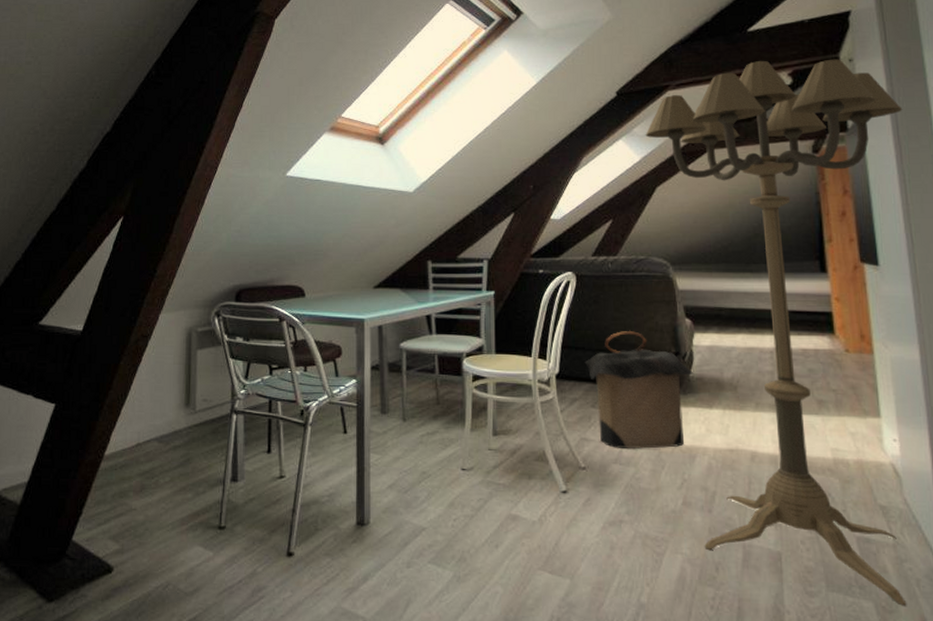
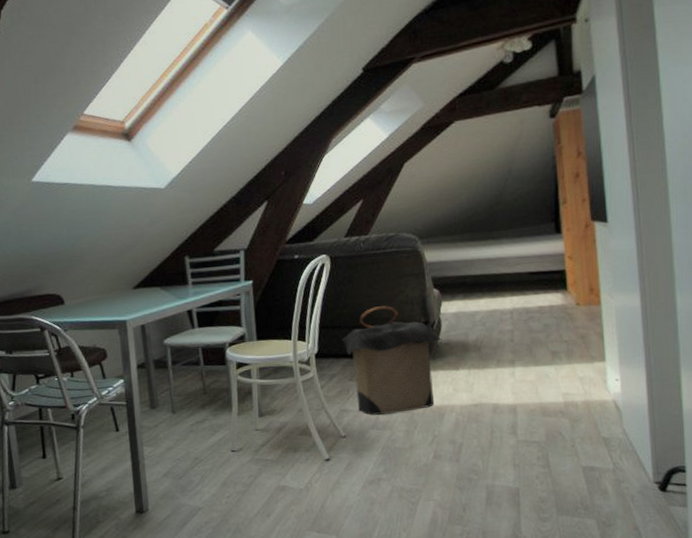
floor lamp: present [645,59,907,606] -> none [392,19,633,519]

